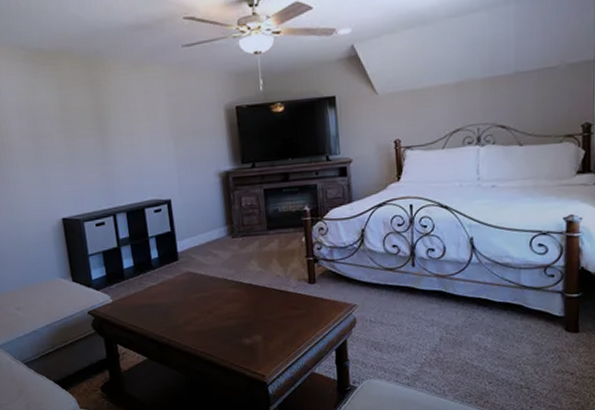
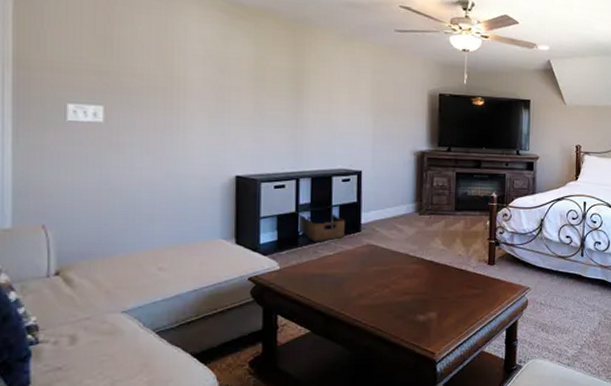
storage basket: none [121,244,164,274] -> present [298,212,345,242]

